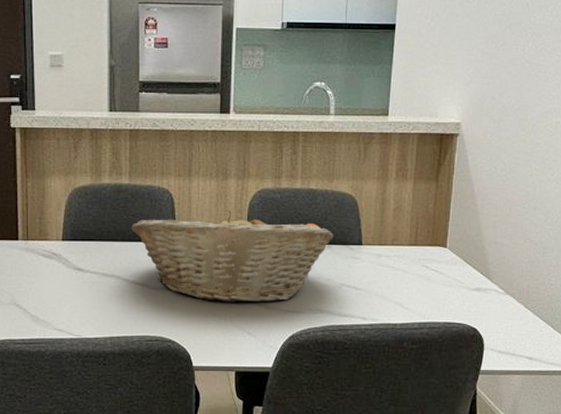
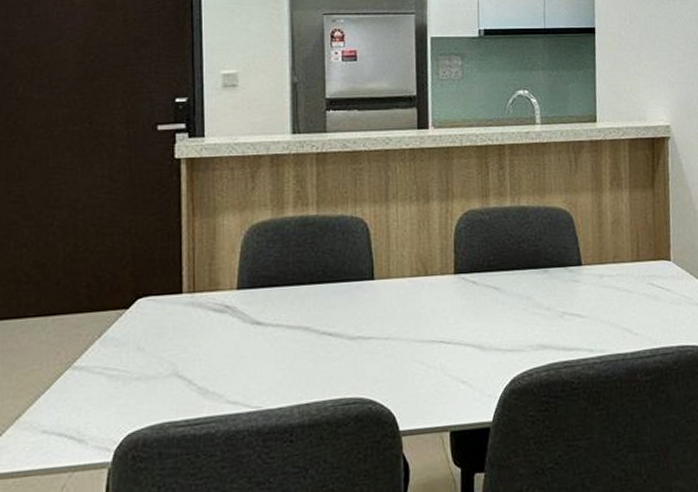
fruit basket: present [131,210,333,304] -> none [321,237,550,348]

